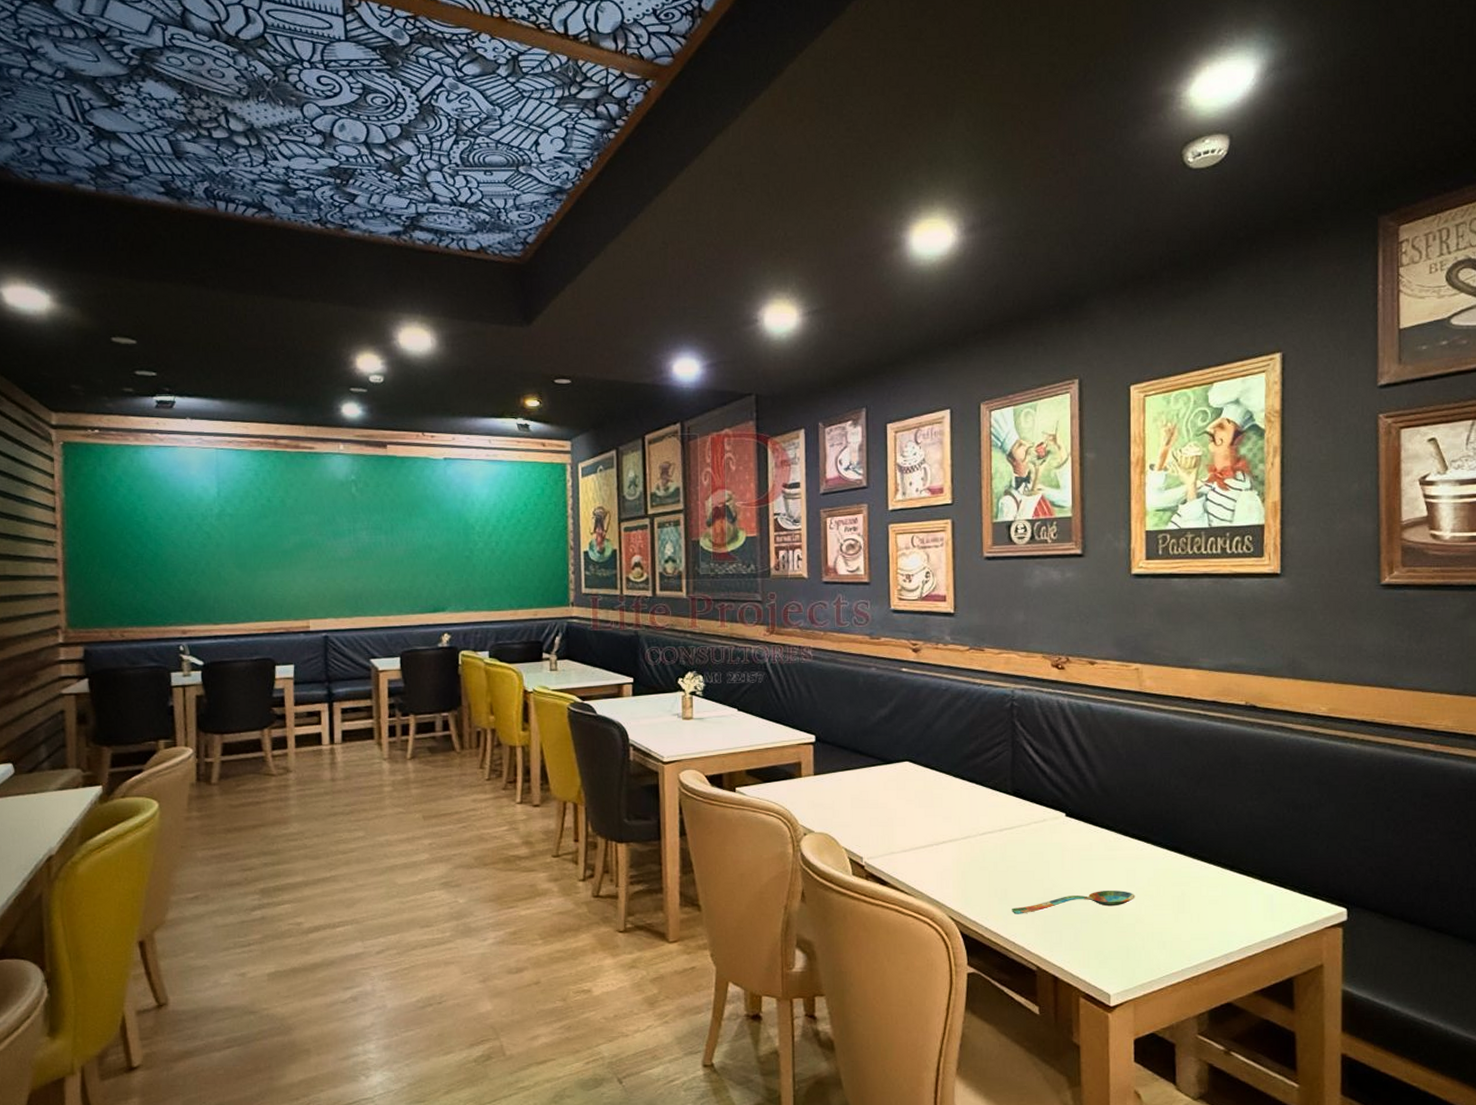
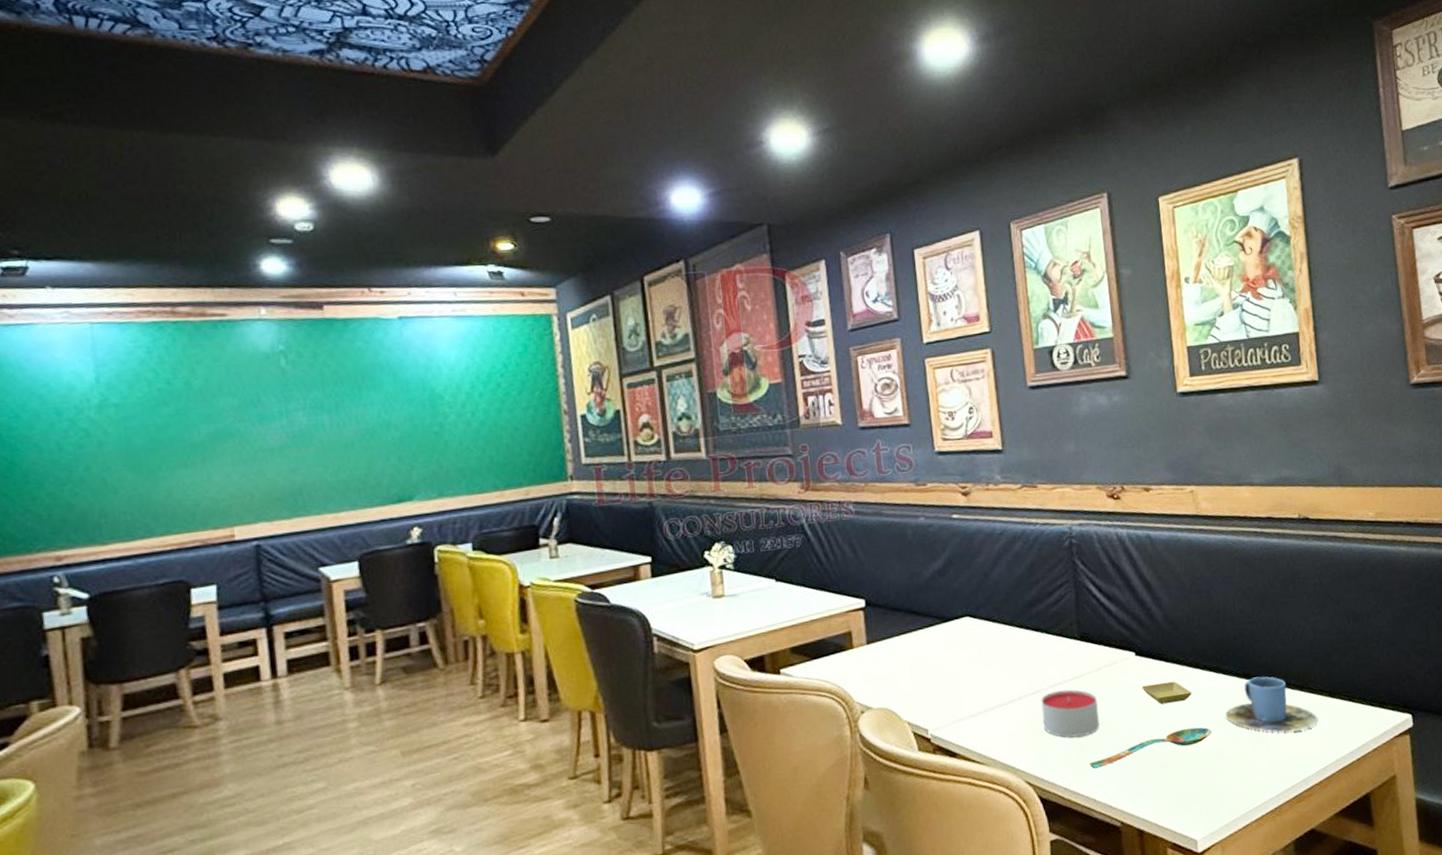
candle: none [970,839,1024,883] -> present [1041,689,1099,738]
saucer: none [1069,844,1118,865] -> present [1141,681,1192,705]
cup: none [1150,851,1246,908] -> present [1225,676,1318,733]

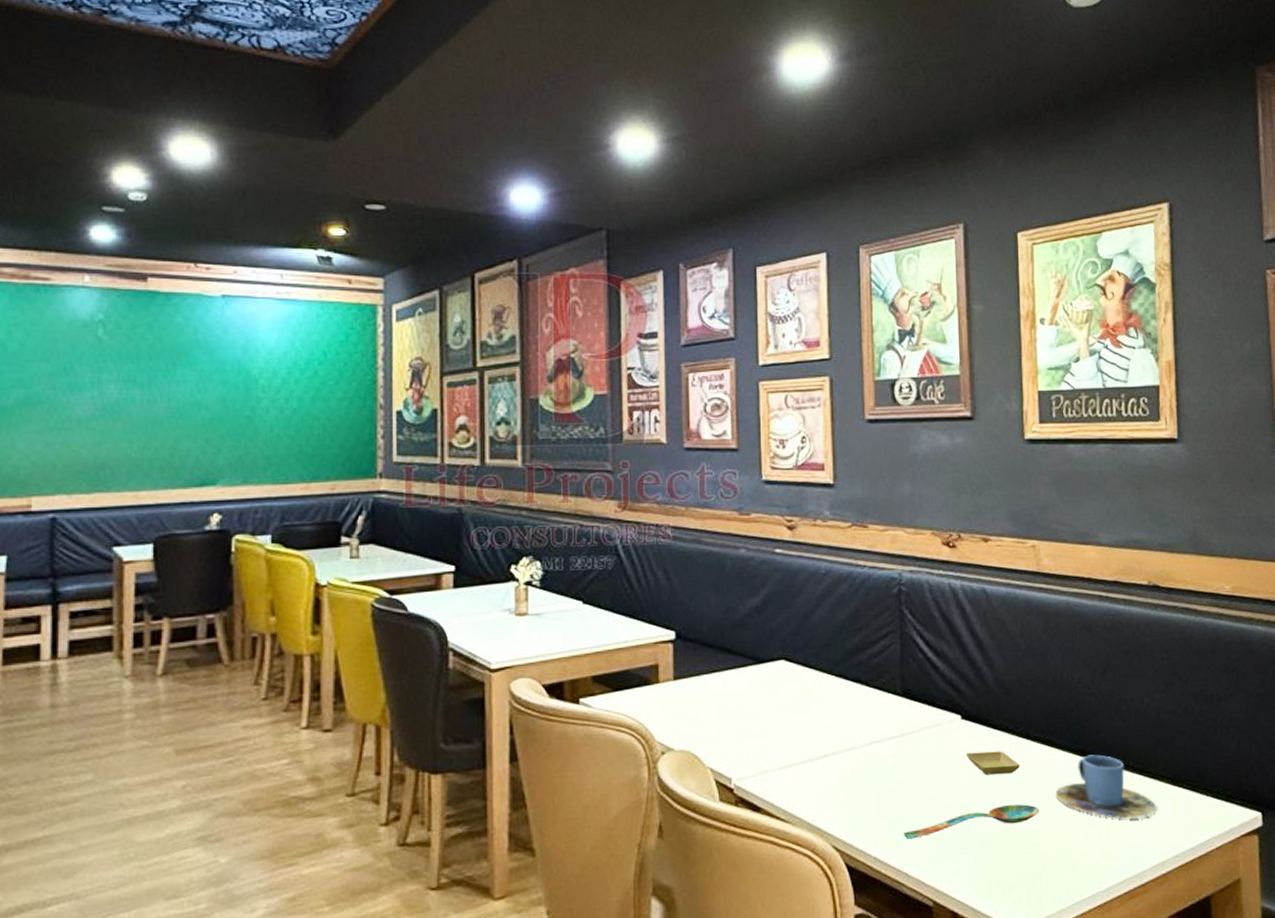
candle: present [1041,689,1099,738] -> none [855,749,917,802]

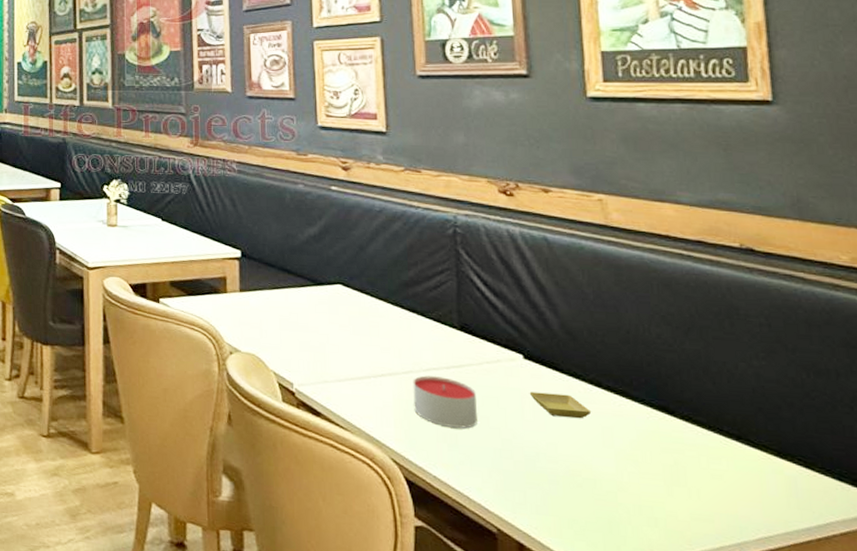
candle: none [855,749,917,802] -> present [413,375,477,428]
spoon: present [904,804,1040,839] -> none [464,448,615,469]
cup: present [1055,754,1157,819] -> none [633,412,760,487]

